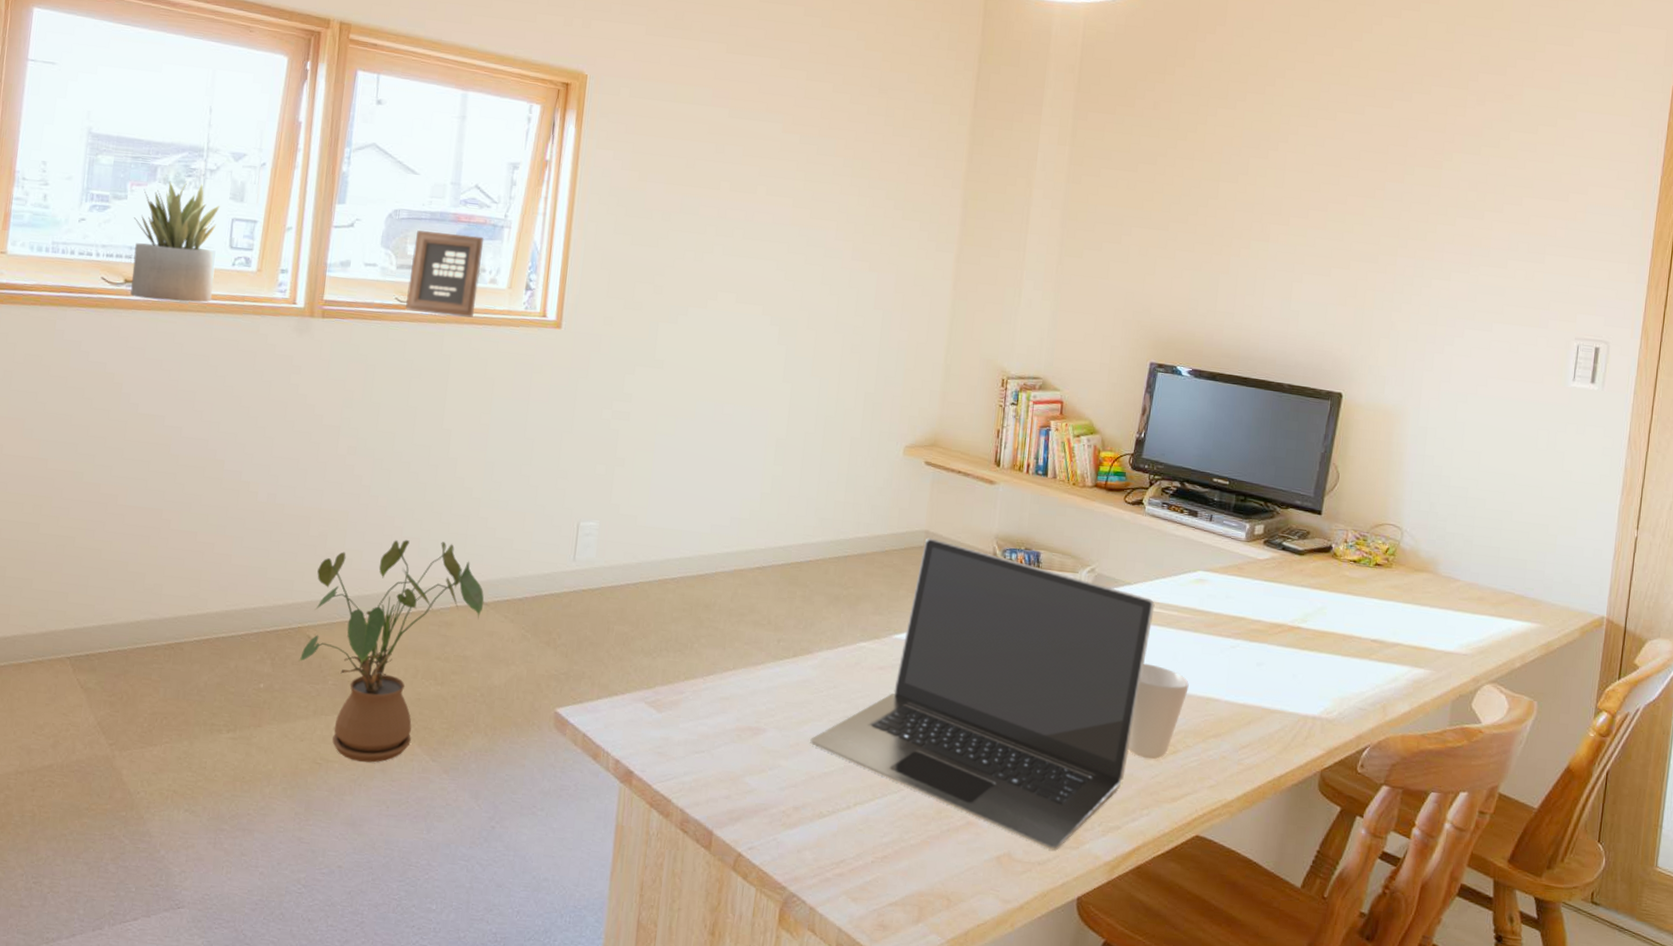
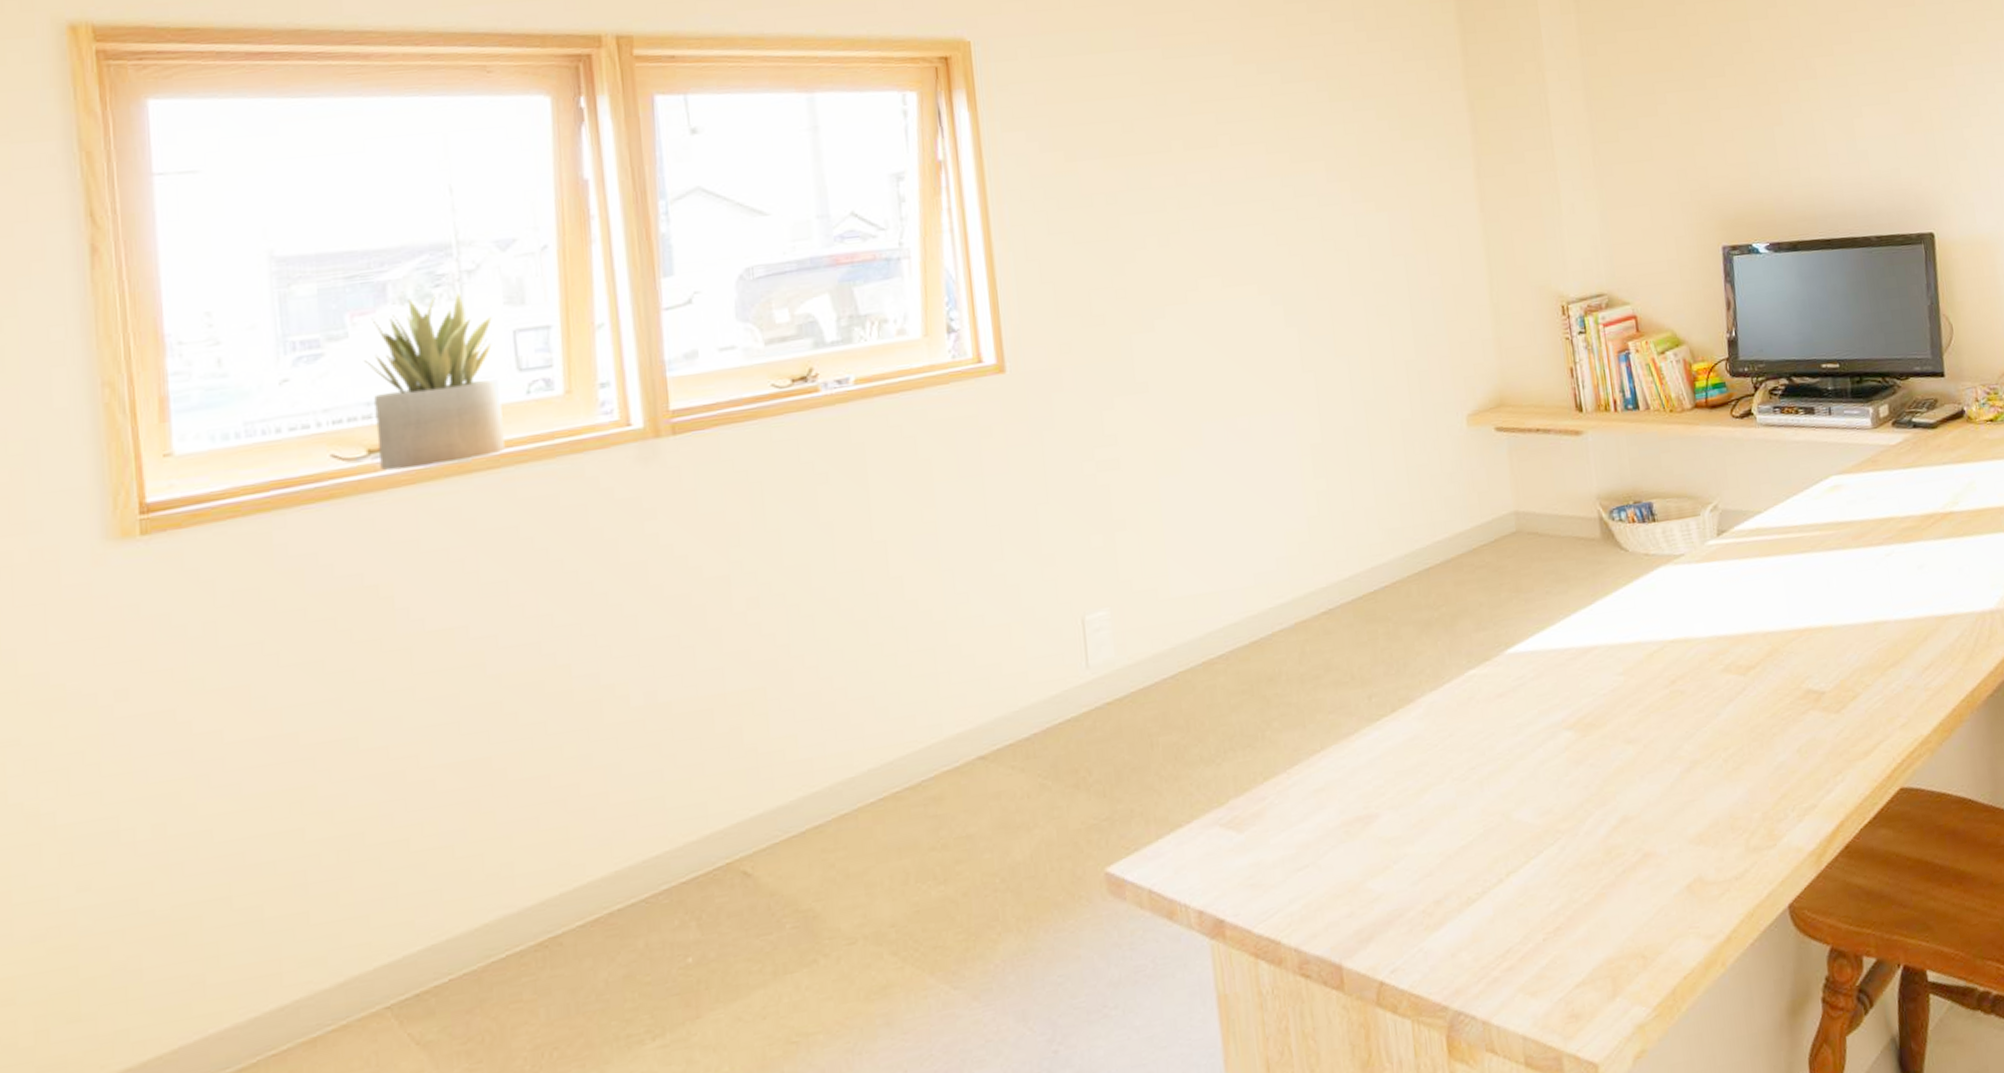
house plant: present [299,540,485,763] -> none [736,691,980,1024]
picture frame: present [406,230,484,318] -> none [782,277,884,399]
laptop: present [810,538,1155,851] -> none [1435,518,1807,858]
mug: present [1128,663,1189,760] -> none [1796,600,1852,715]

